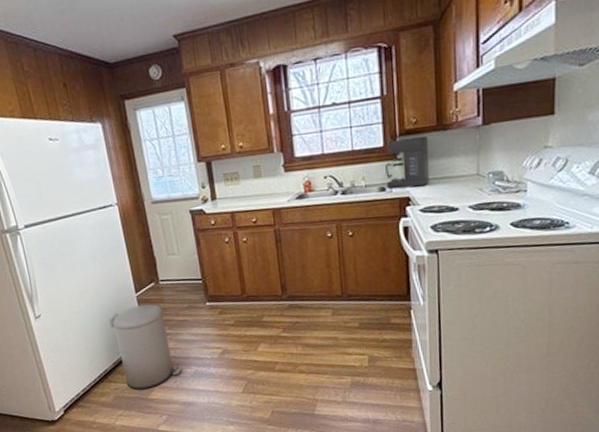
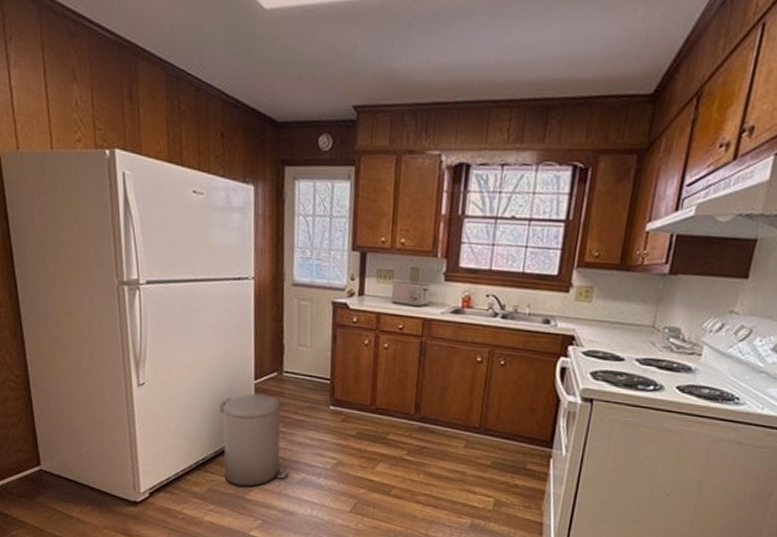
toaster: none [238,177,275,202] -> present [391,280,431,308]
coffee maker: present [385,136,429,189] -> none [552,271,607,327]

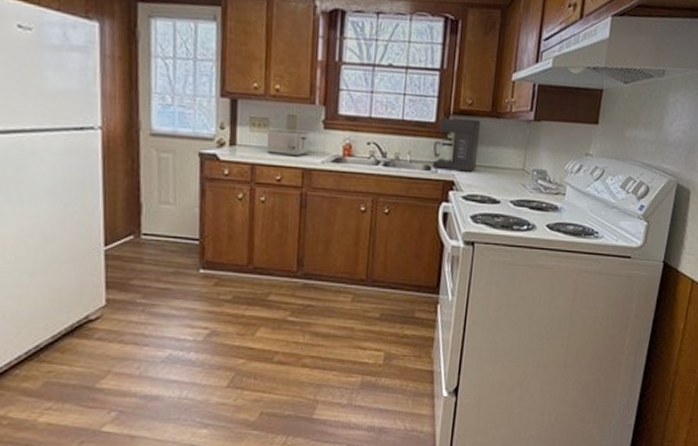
pedal bin: present [219,394,289,488] -> none [58,263,151,376]
coffee maker: none [552,271,607,327] -> present [432,118,480,172]

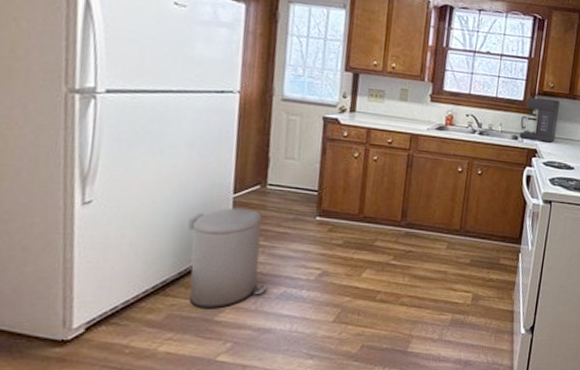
pedal bin: none [58,263,151,376] -> present [188,208,268,309]
toaster: present [266,128,310,157] -> none [381,99,418,124]

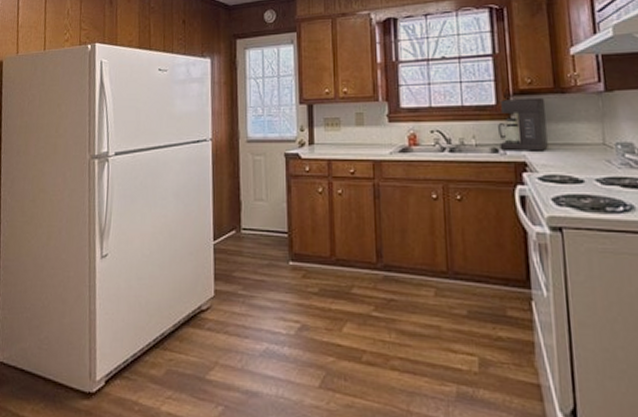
pedal bin: present [188,208,268,309] -> none [179,256,251,366]

